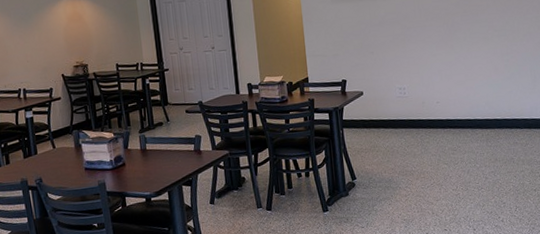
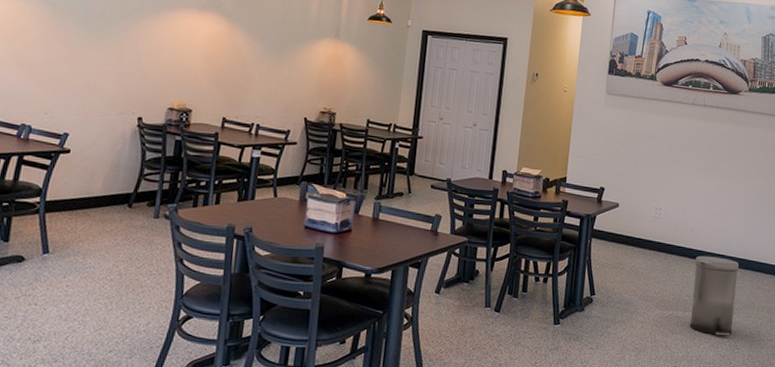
pedal bin: none [447,122,496,196] -> present [690,255,739,336]

